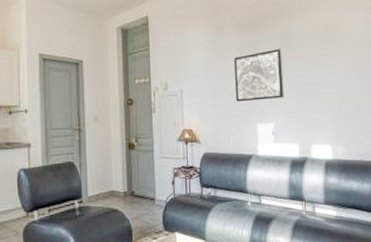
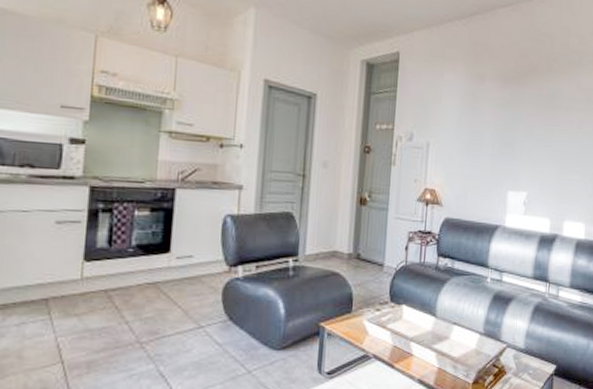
wall art: present [234,49,284,102] -> none [488,109,545,166]

